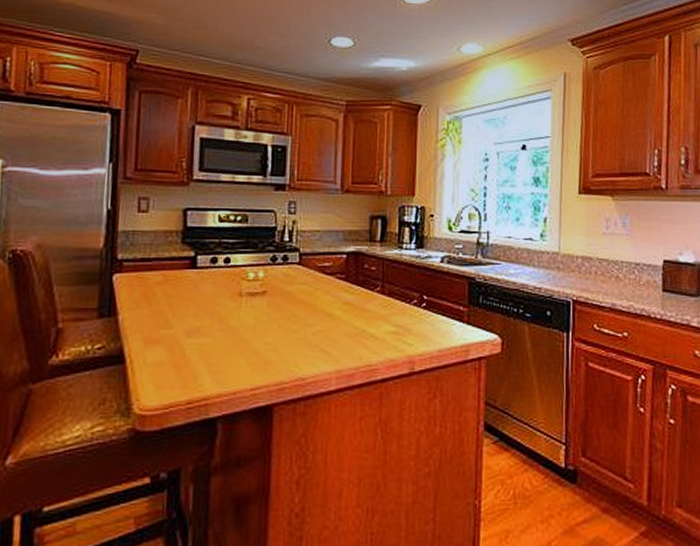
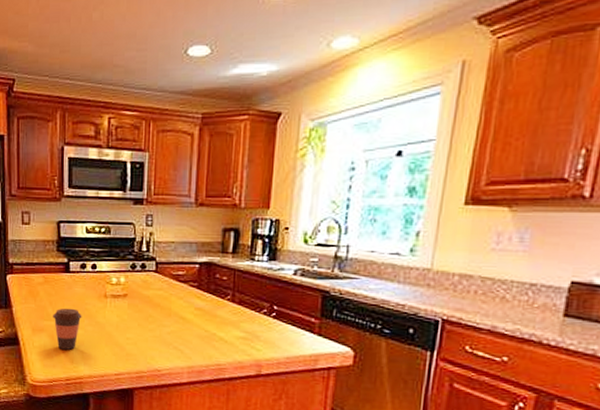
coffee cup: none [173,311,211,364] -> present [53,308,82,350]

